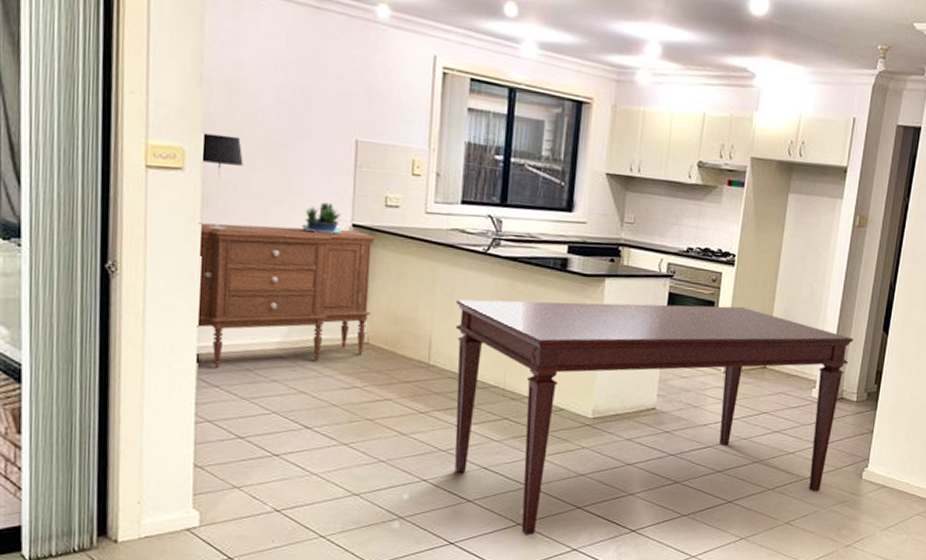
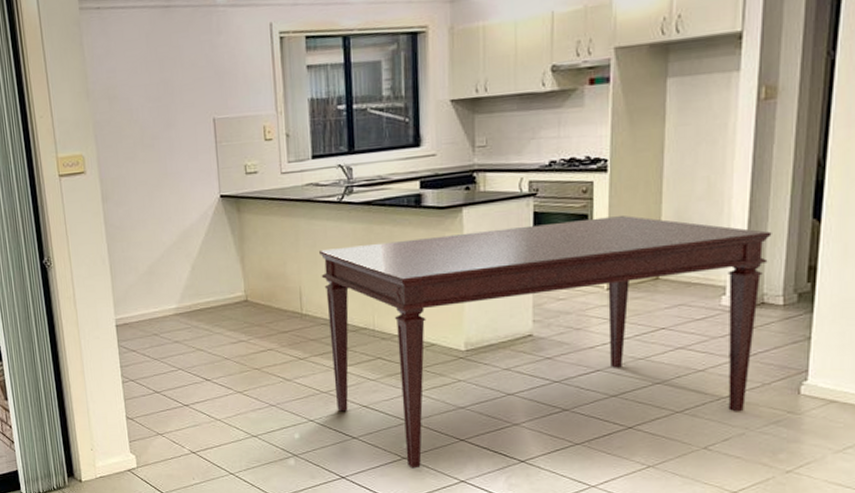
sideboard: present [197,223,377,369] -> none [102,201,246,336]
table lamp: present [203,133,244,230] -> none [96,136,128,219]
potted plant: present [301,202,343,234] -> none [179,180,212,209]

